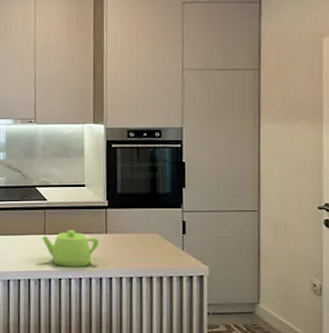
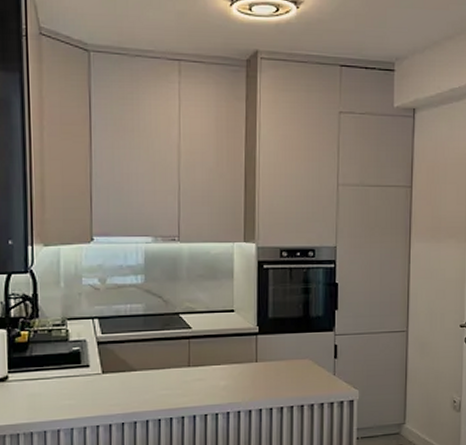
teapot: present [42,230,100,268] -> none [186,360,249,402]

